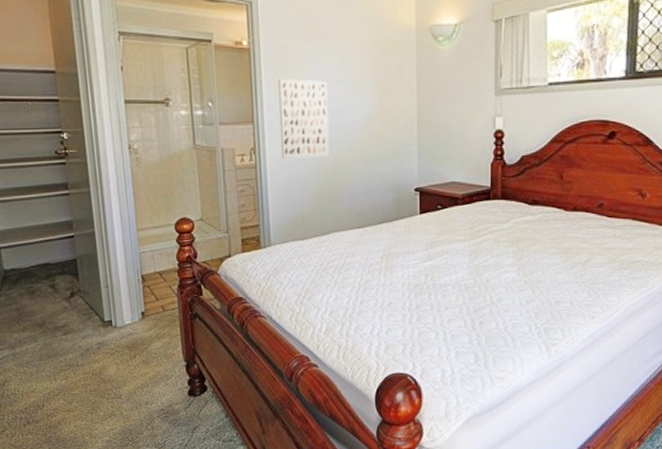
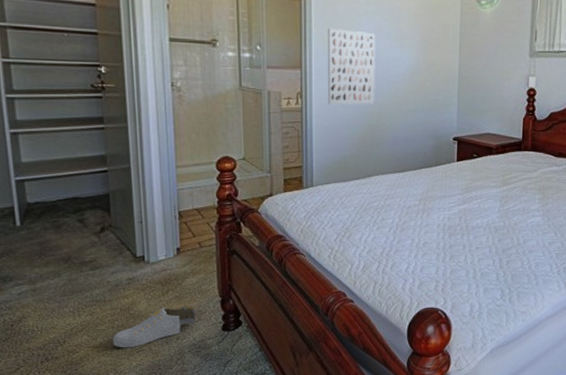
shoe: none [87,370,163,413] -> present [113,306,196,348]

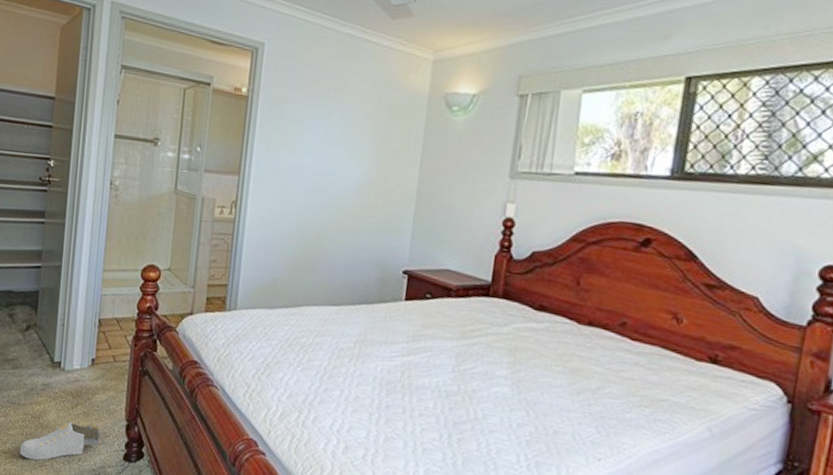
wall art: present [327,28,376,105] -> none [263,132,324,221]

